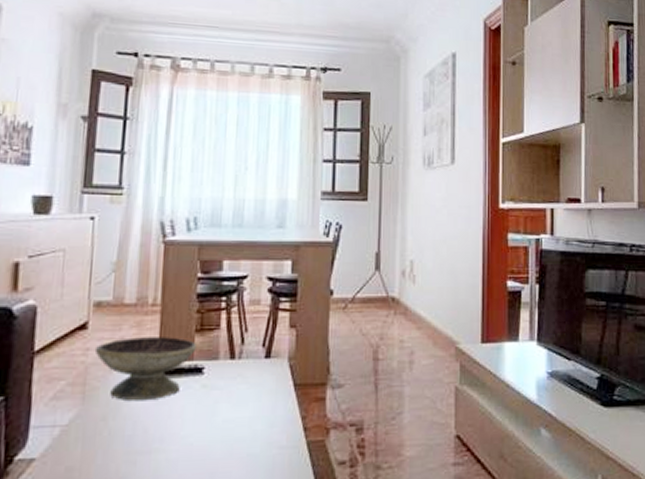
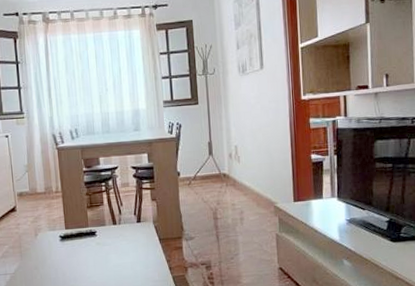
decorative bowl: present [94,337,196,402] -> none [23,212,89,256]

